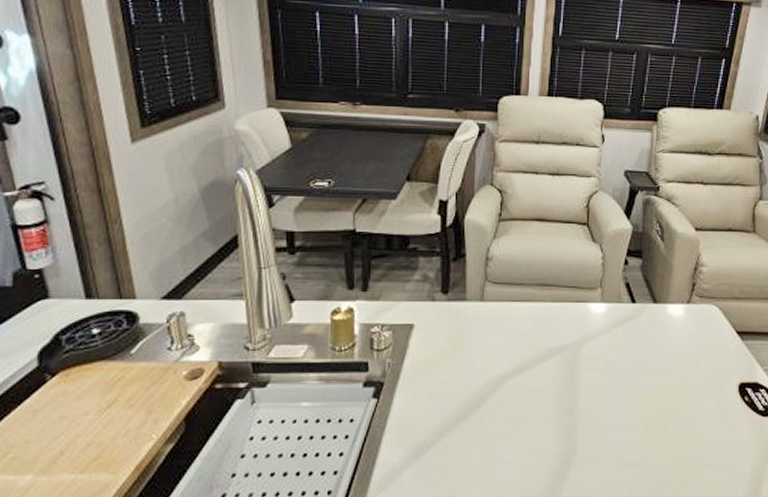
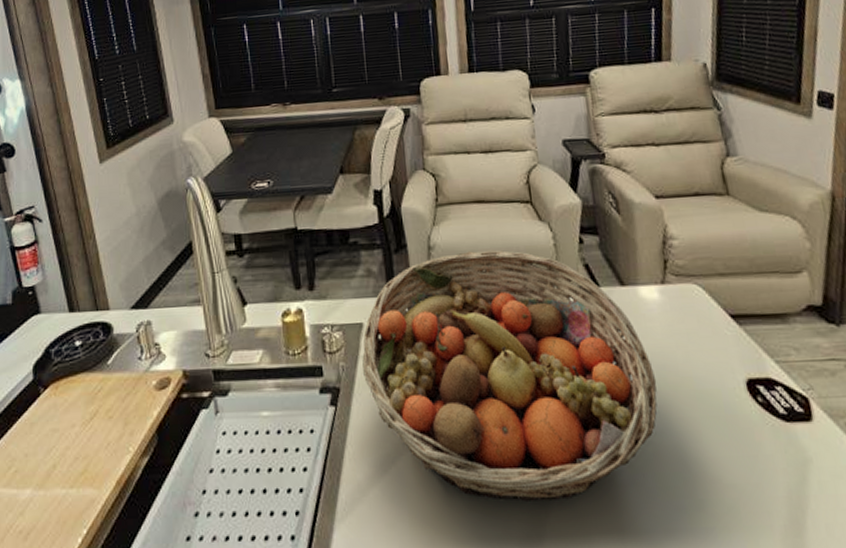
fruit basket: none [409,264,669,479] -> present [362,249,657,502]

